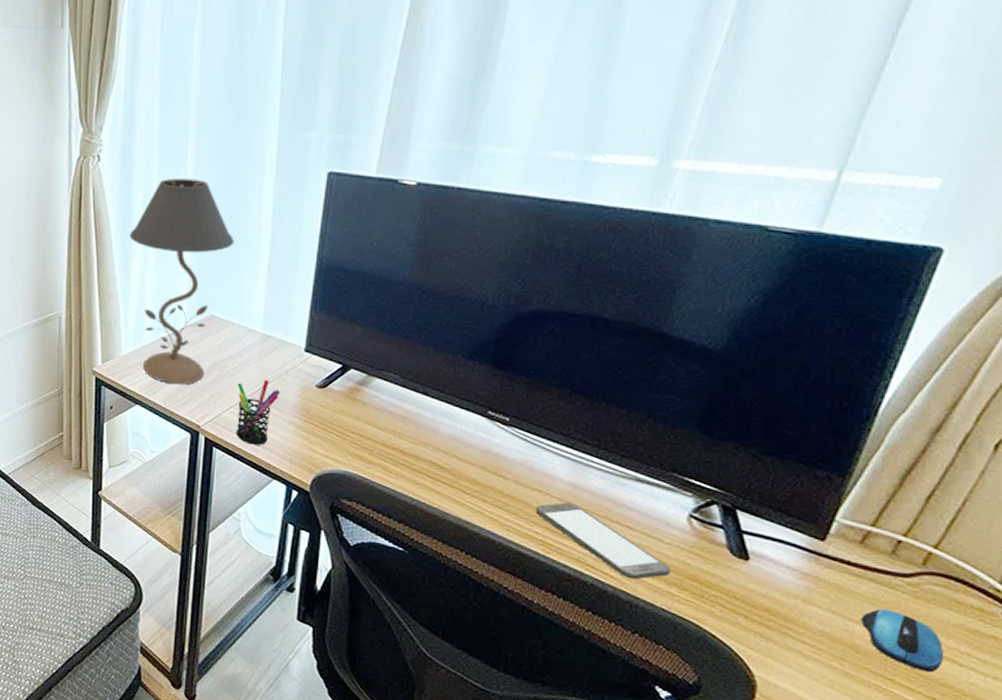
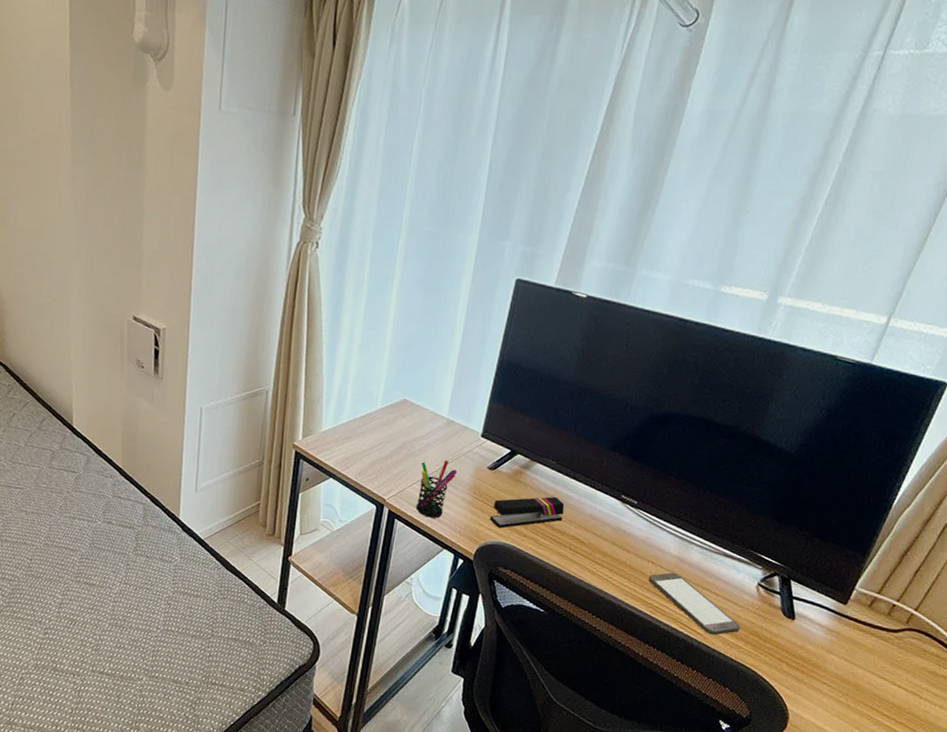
table lamp: present [129,178,235,385] -> none [338,271,432,462]
stapler: none [325,416,416,455] -> present [490,497,565,528]
computer mouse: present [861,609,944,673] -> none [862,657,912,704]

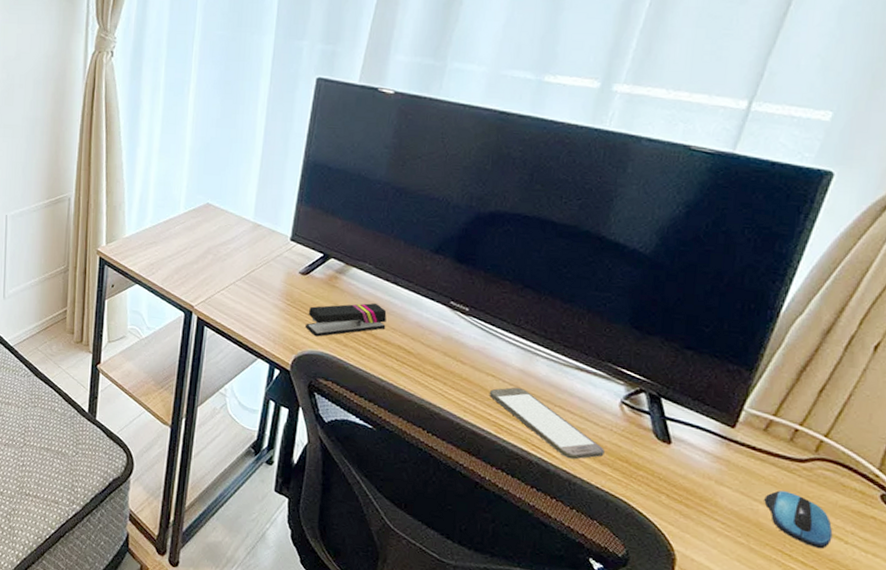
pen holder: present [416,460,457,518] -> none [226,265,267,326]
computer mouse: none [862,657,912,704] -> present [764,490,833,549]

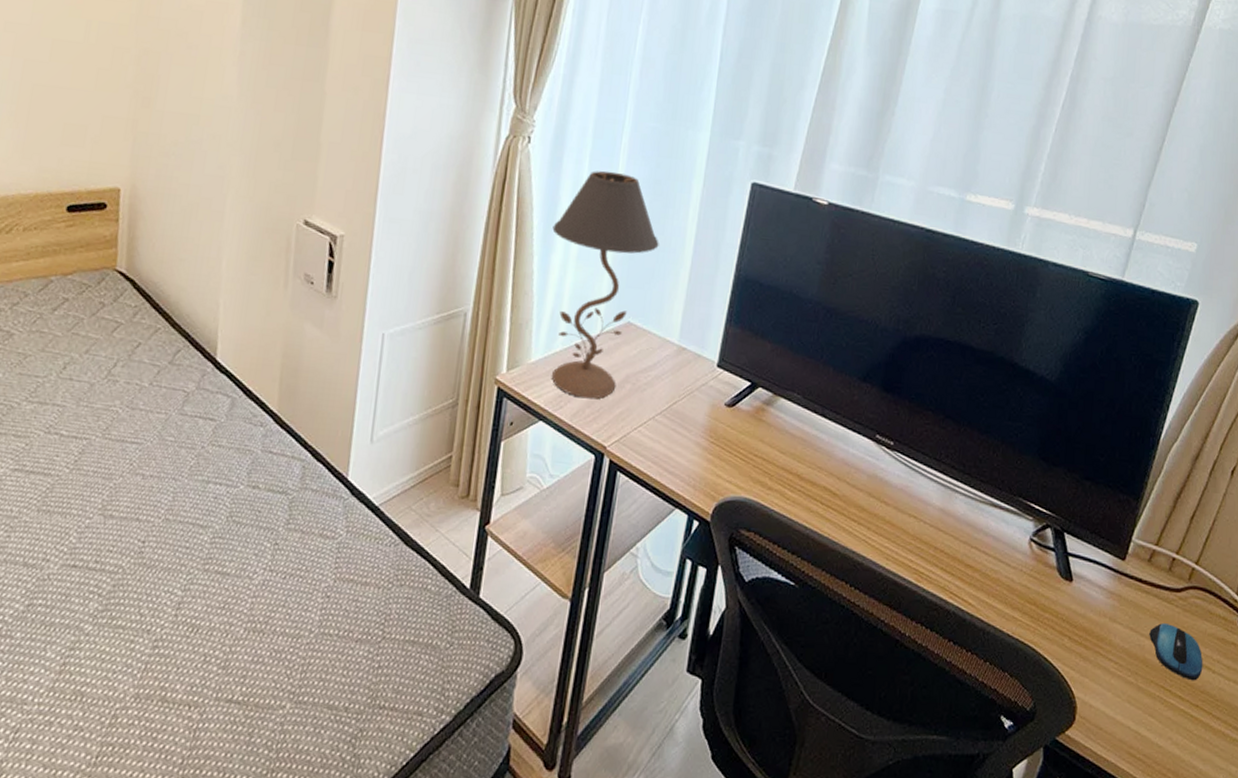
table lamp: none [137,76,232,267] -> present [552,171,659,399]
stapler: present [306,303,387,337] -> none [729,439,814,480]
smartphone: present [489,387,605,460] -> none [910,528,1015,606]

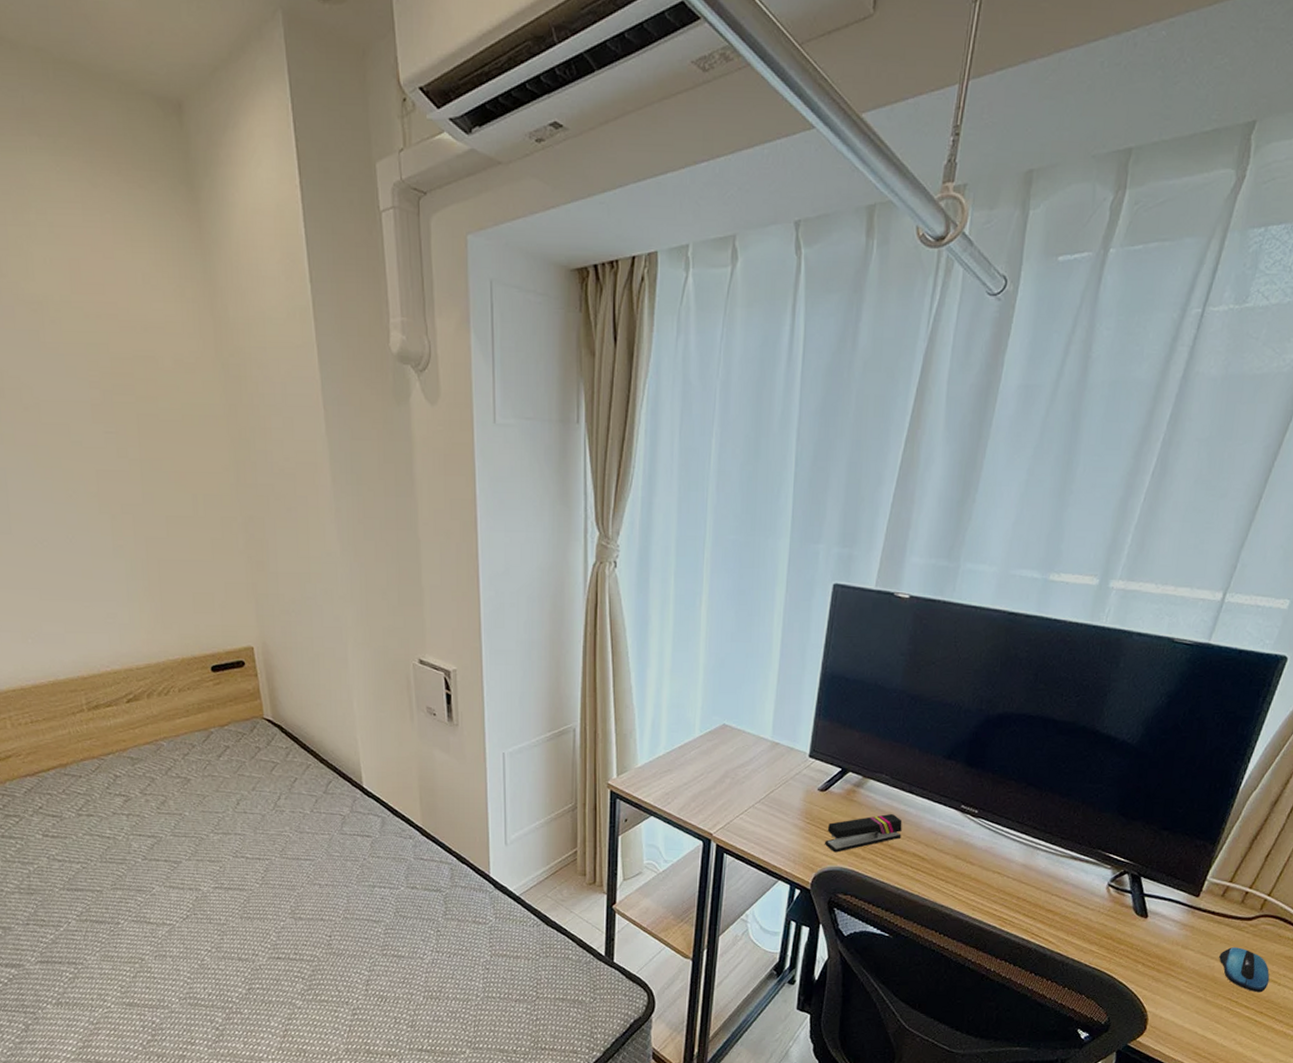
table lamp: present [552,171,659,399] -> none [646,586,747,794]
stapler: none [729,439,814,480] -> present [825,814,902,853]

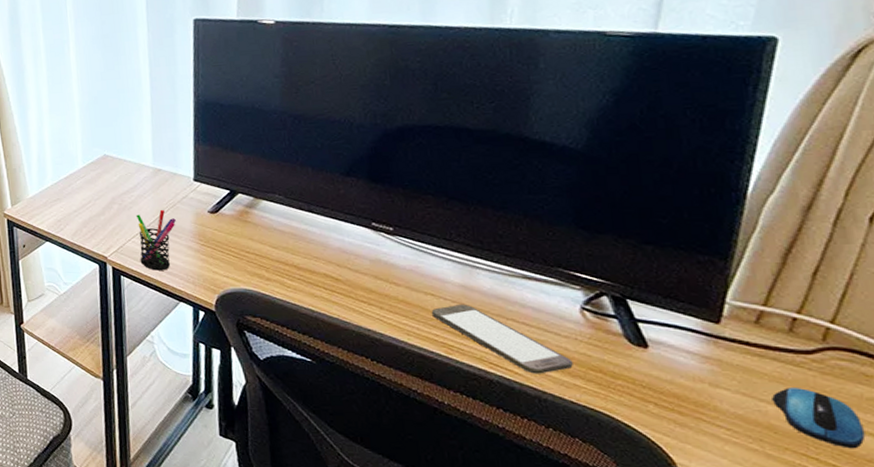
pen holder: none [745,785,786,849] -> present [136,209,176,271]
stapler: present [825,814,902,853] -> none [224,234,308,274]
smartphone: none [995,881,1093,942] -> present [431,304,573,374]

